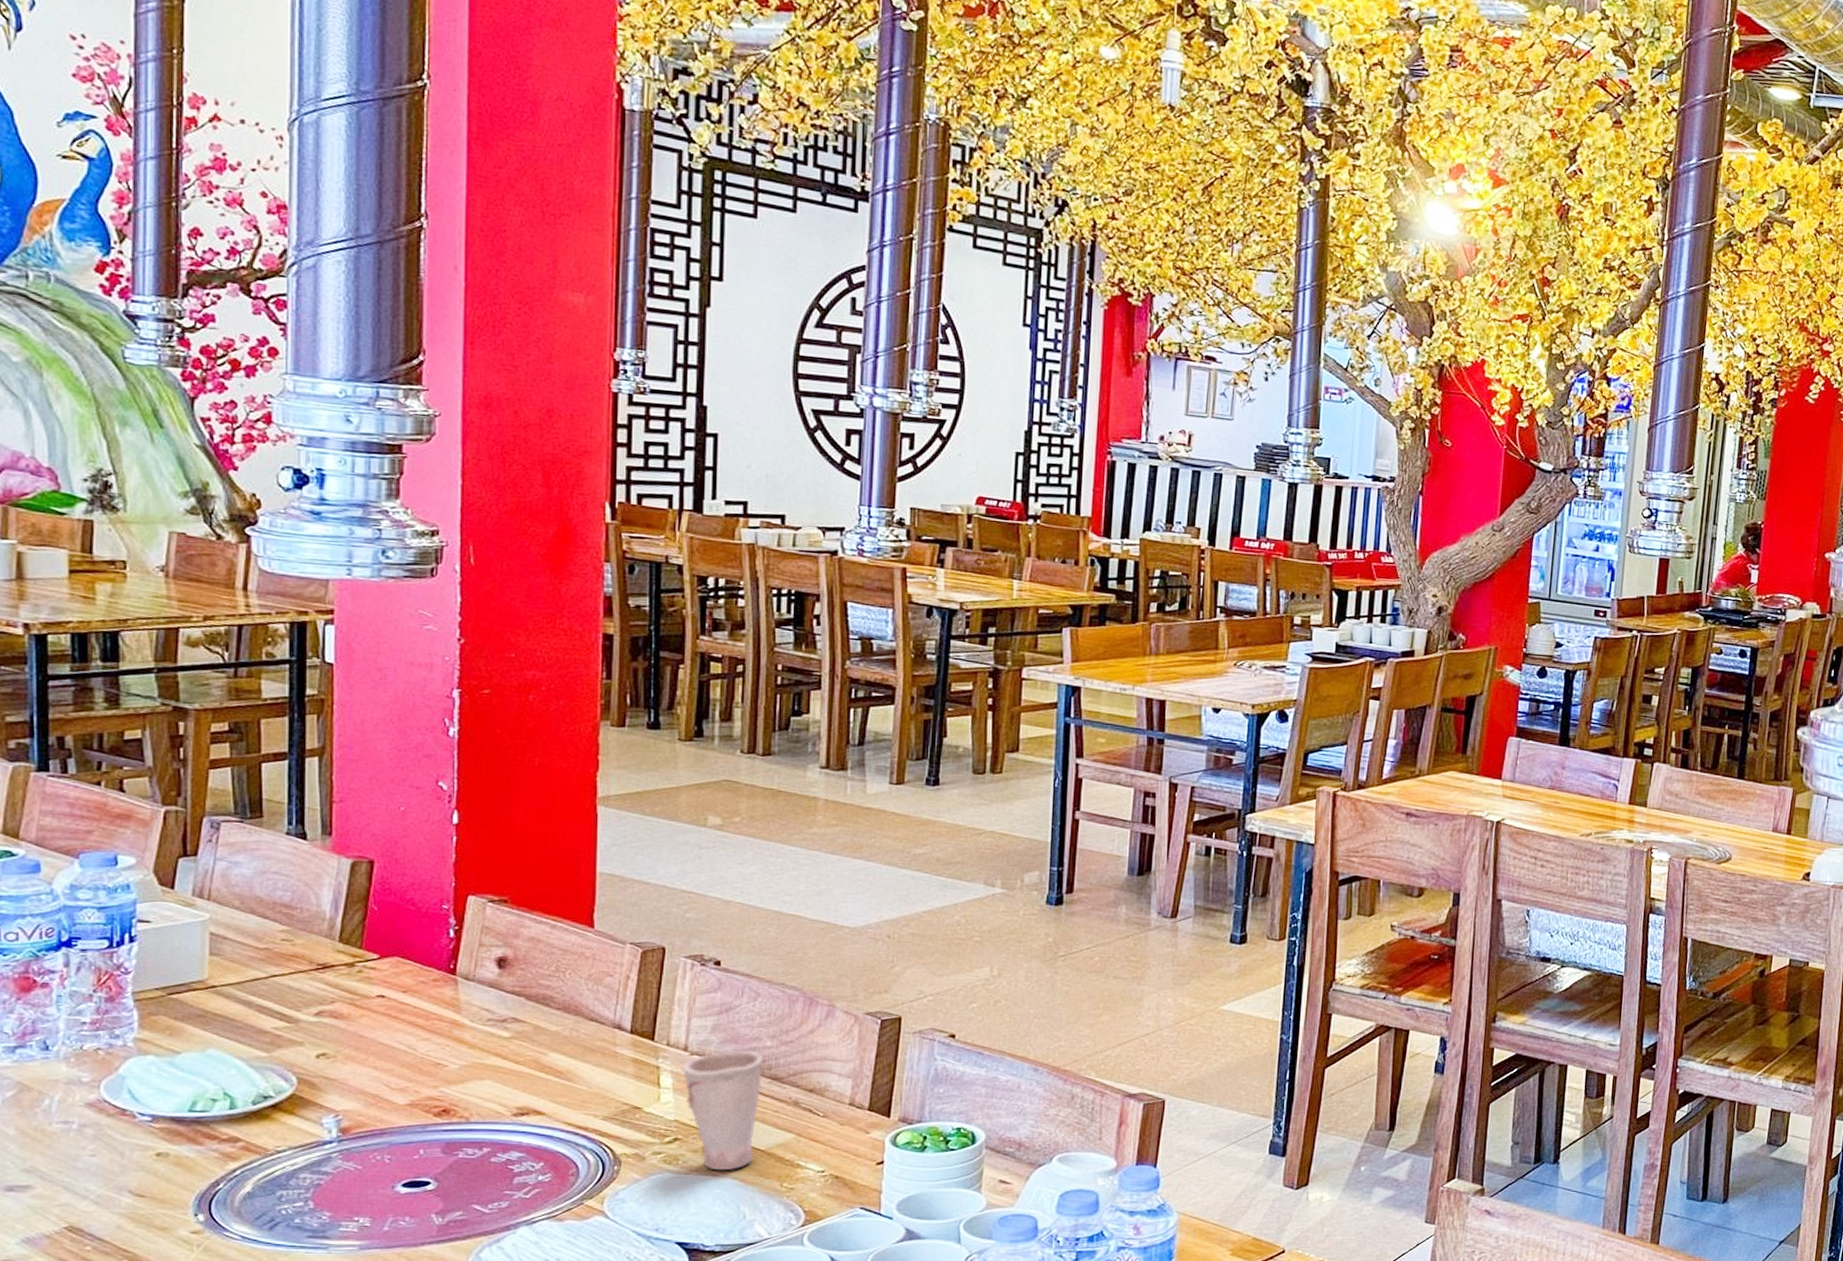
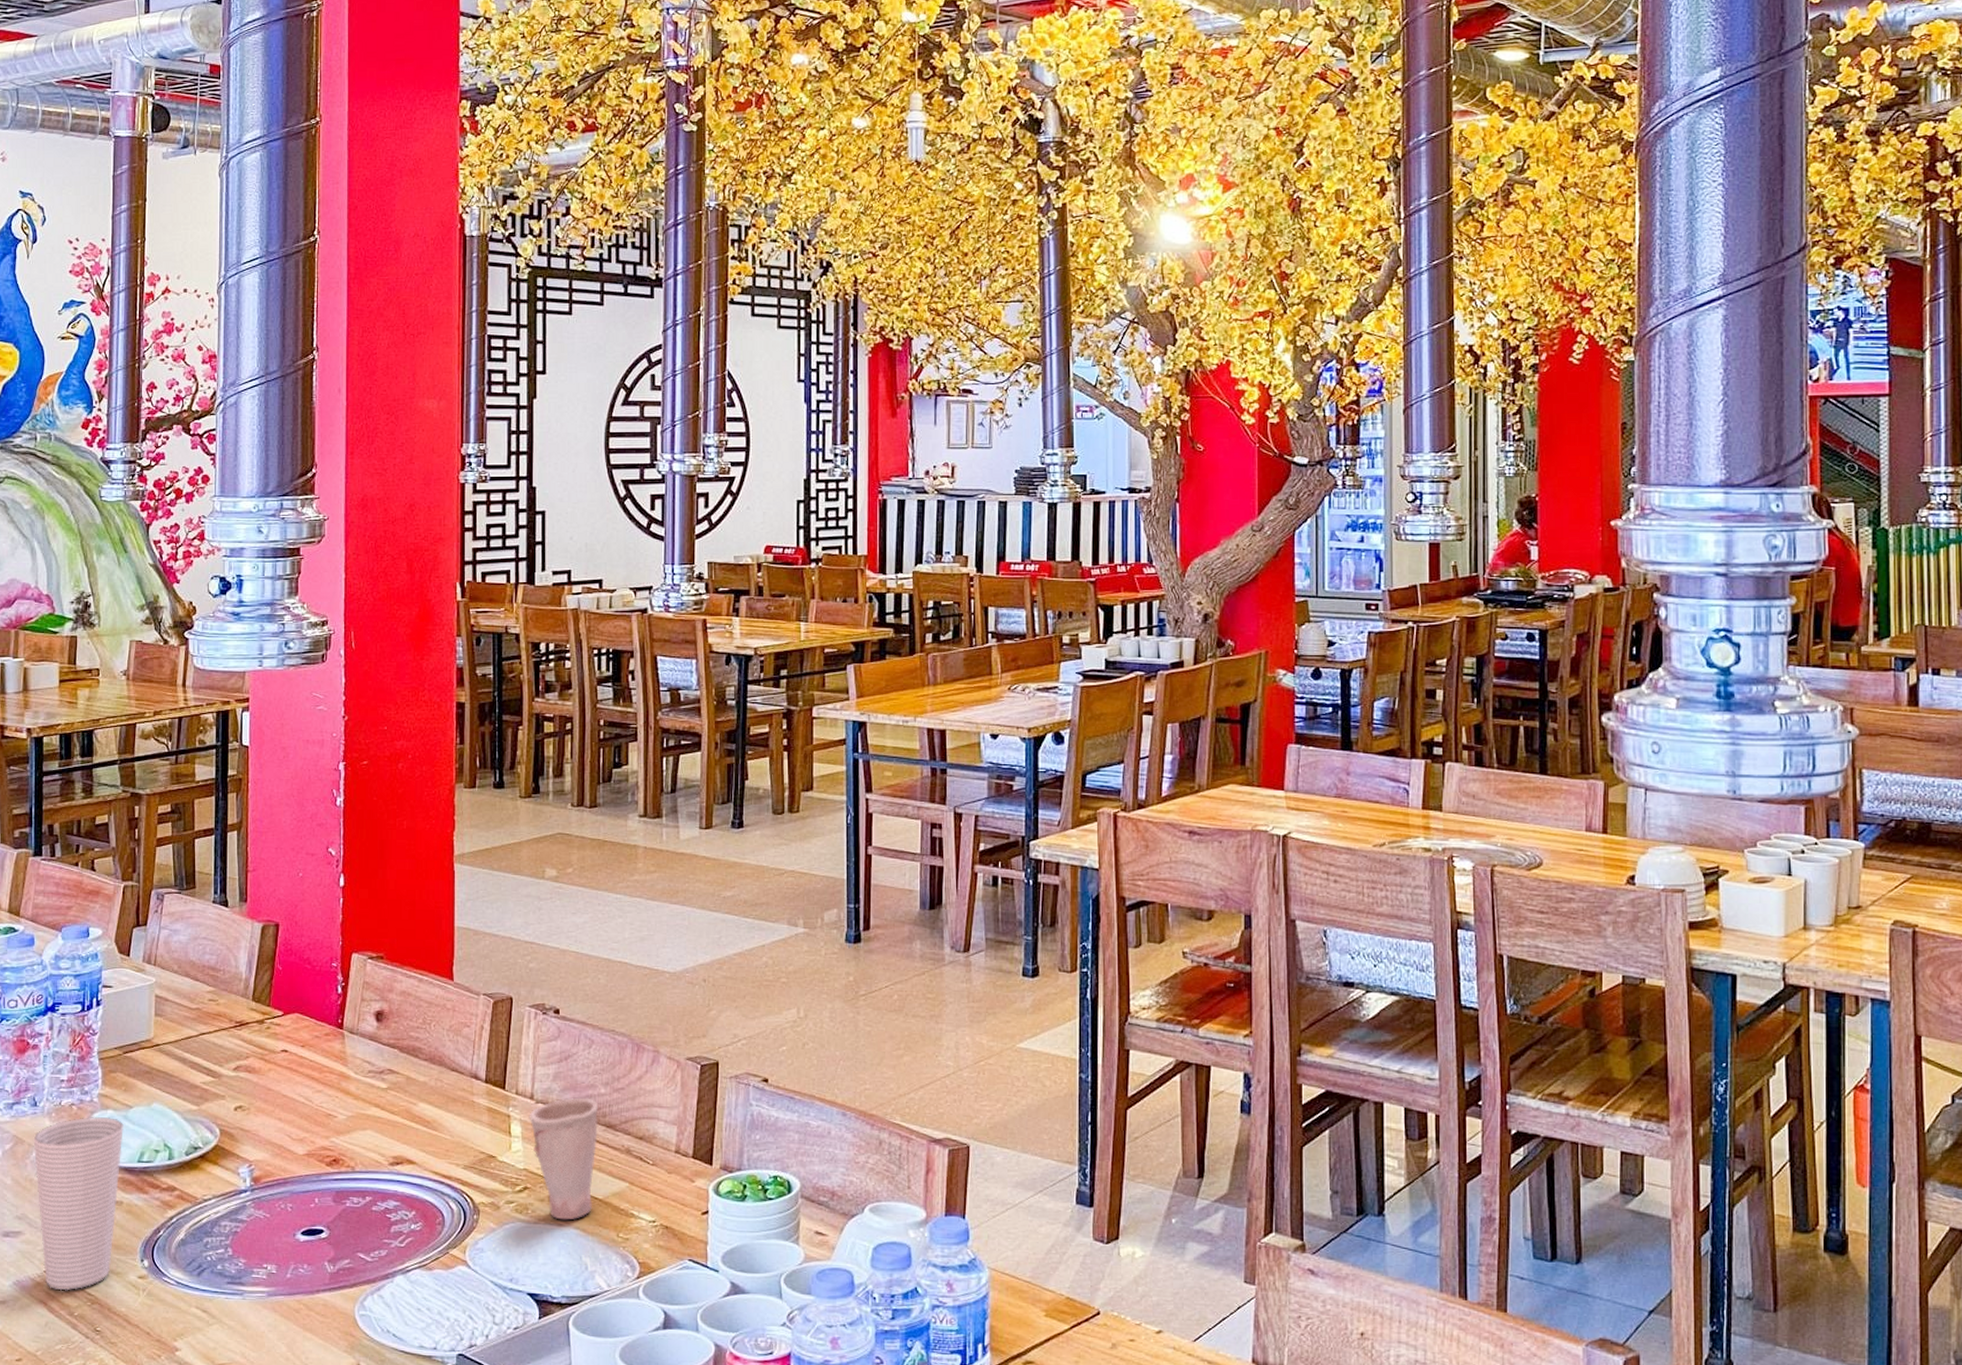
cup: none [45,1062,170,1248] -> present [33,1116,125,1291]

